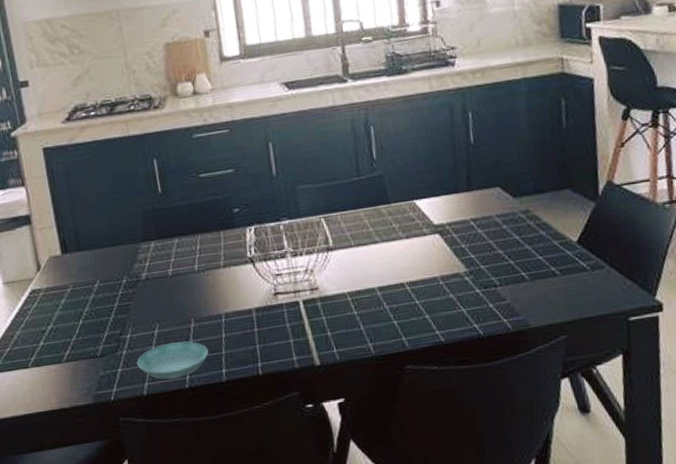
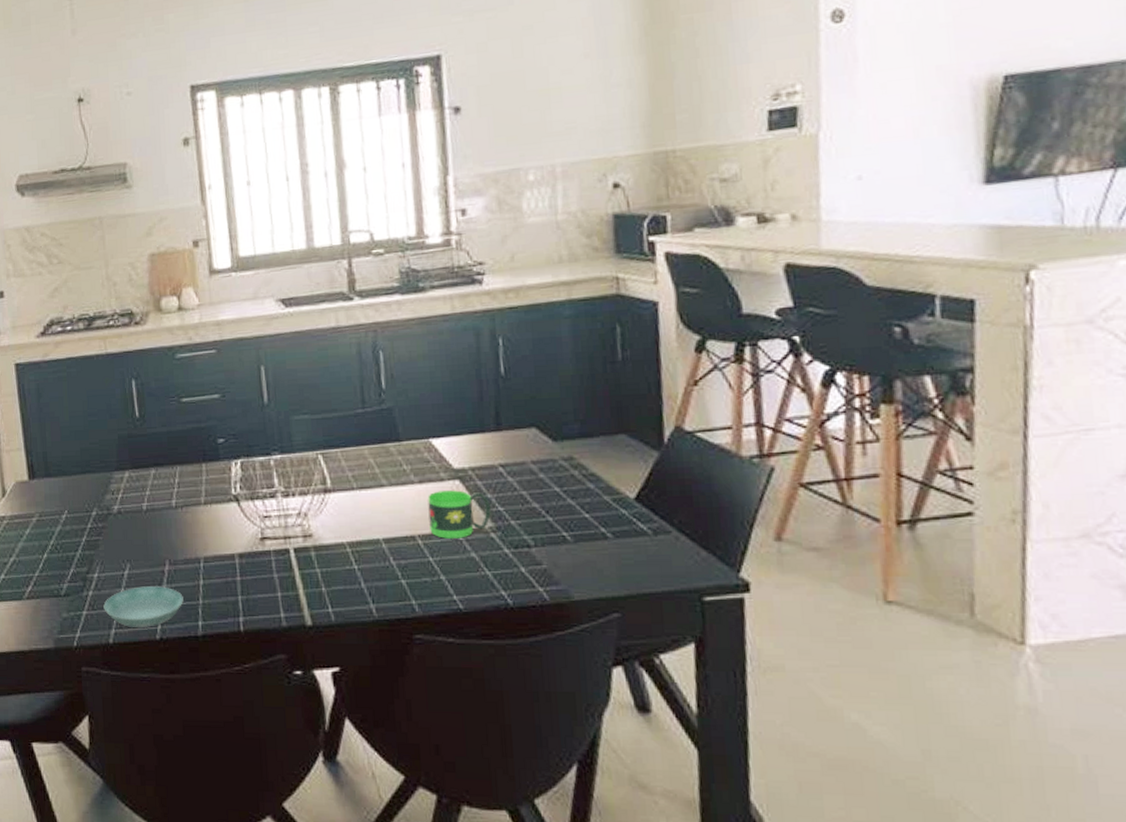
mug: none [413,243,465,284] -> present [428,490,491,539]

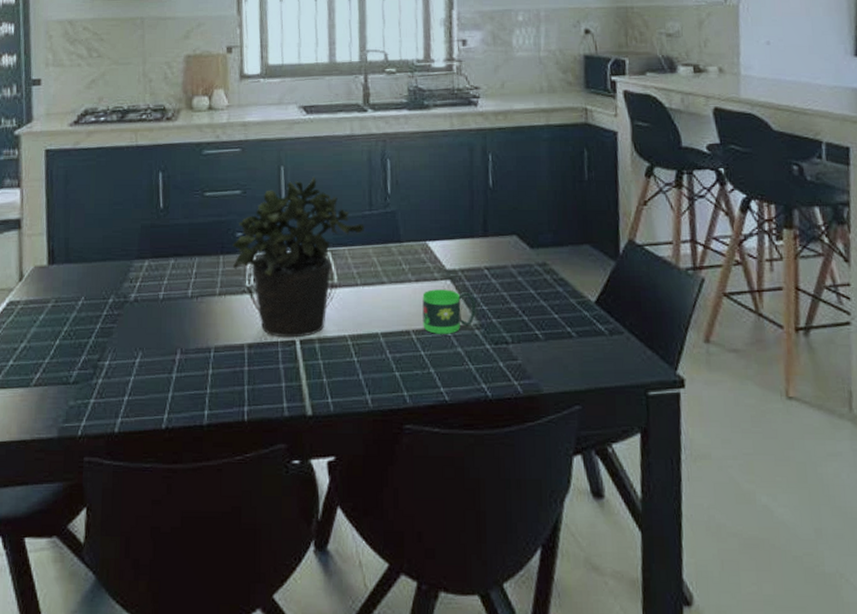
saucer: present [103,586,184,627] -> none [112,375,192,416]
potted plant: none [215,375,358,546] -> present [232,176,364,338]

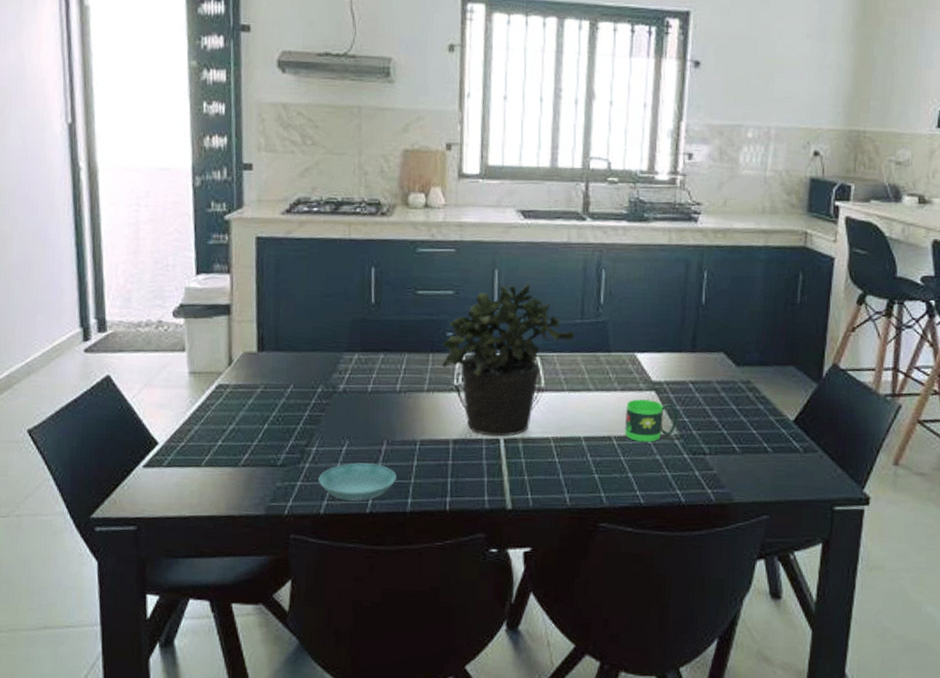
saucer: none [112,375,192,416] -> present [318,462,397,501]

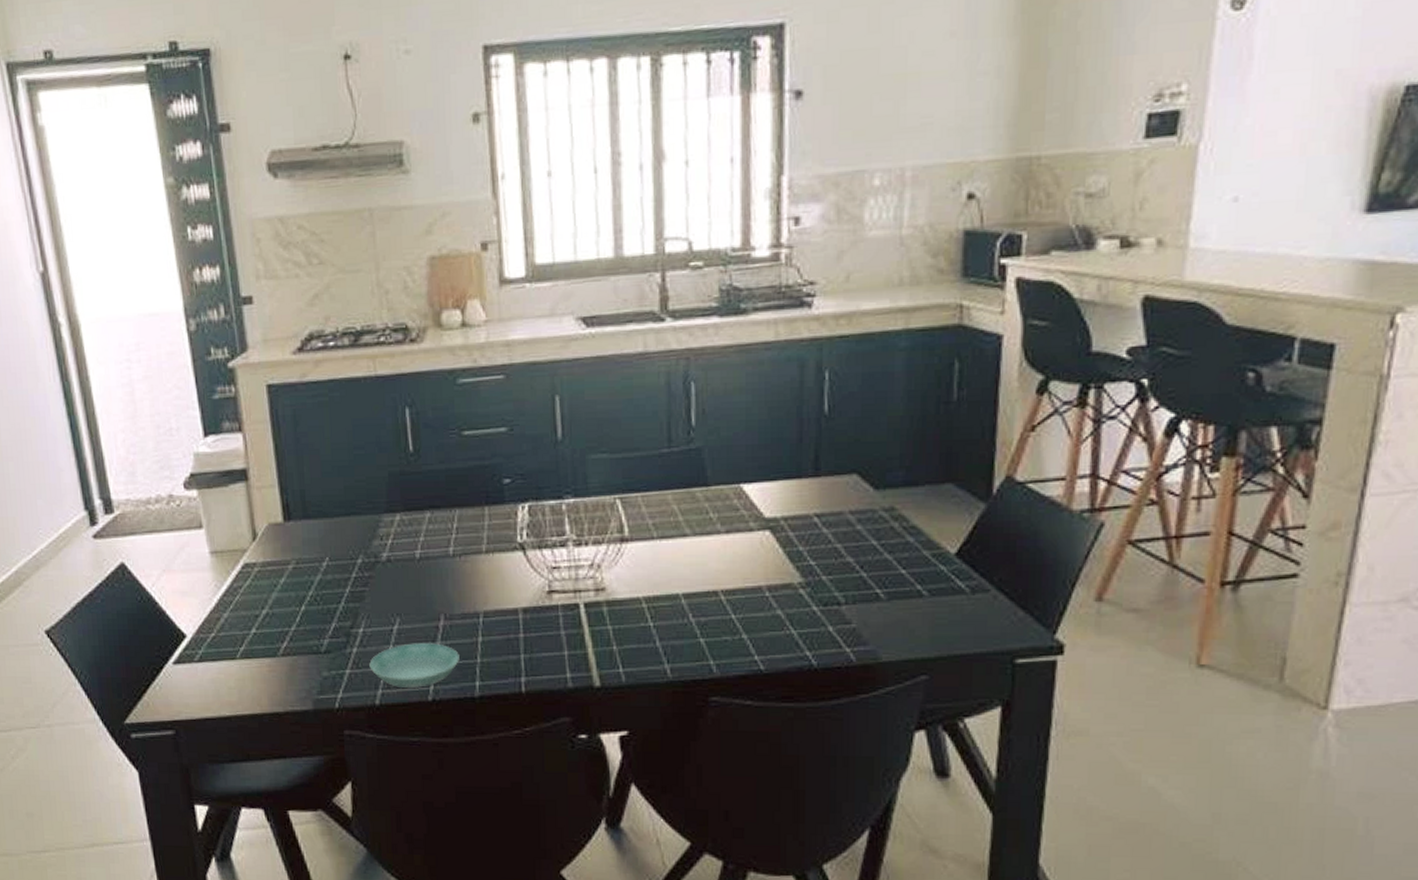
potted plant: present [442,282,575,436] -> none [499,407,662,601]
mug: present [625,399,678,442] -> none [734,542,801,594]

